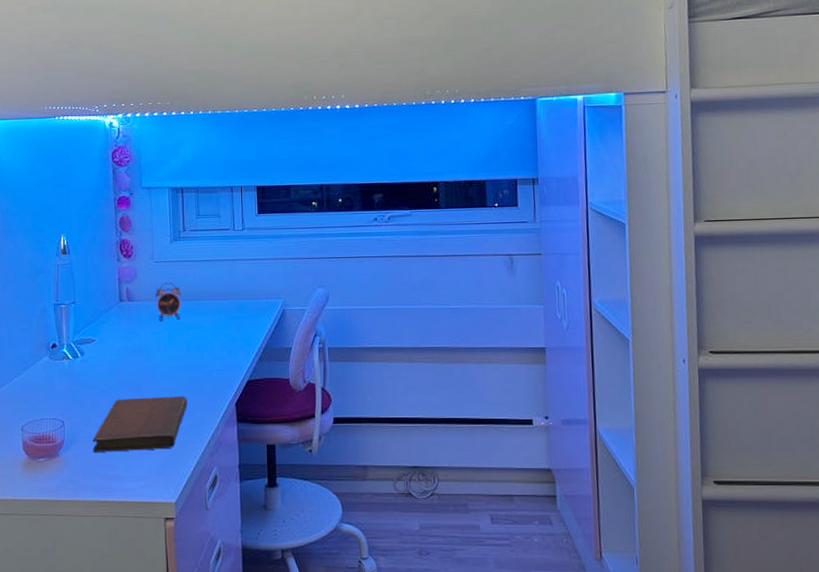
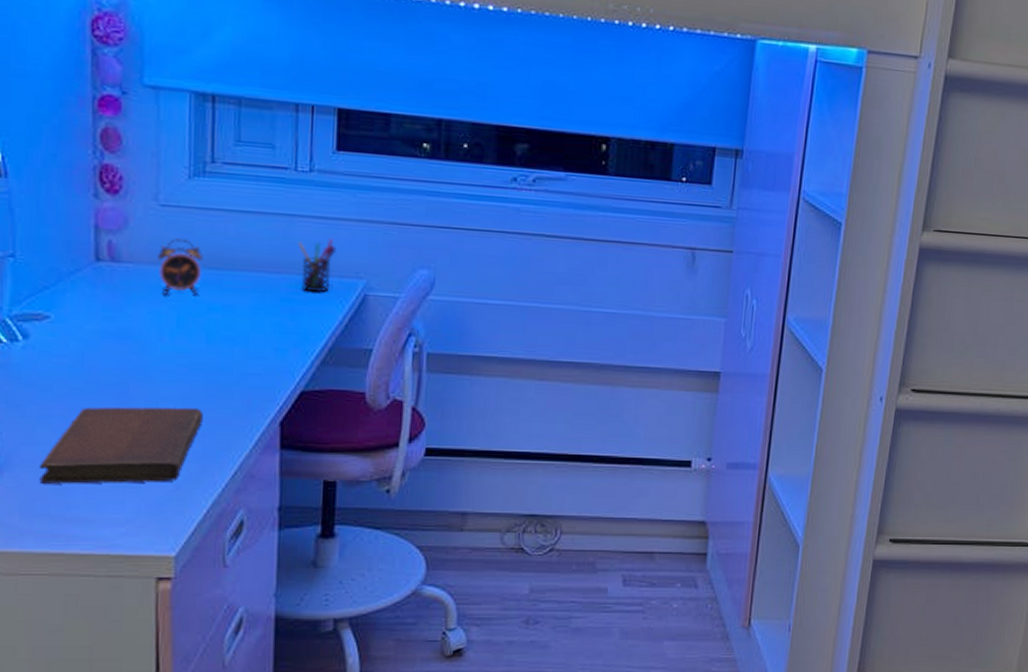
pen holder: none [238,273,263,311] -> present [297,239,336,293]

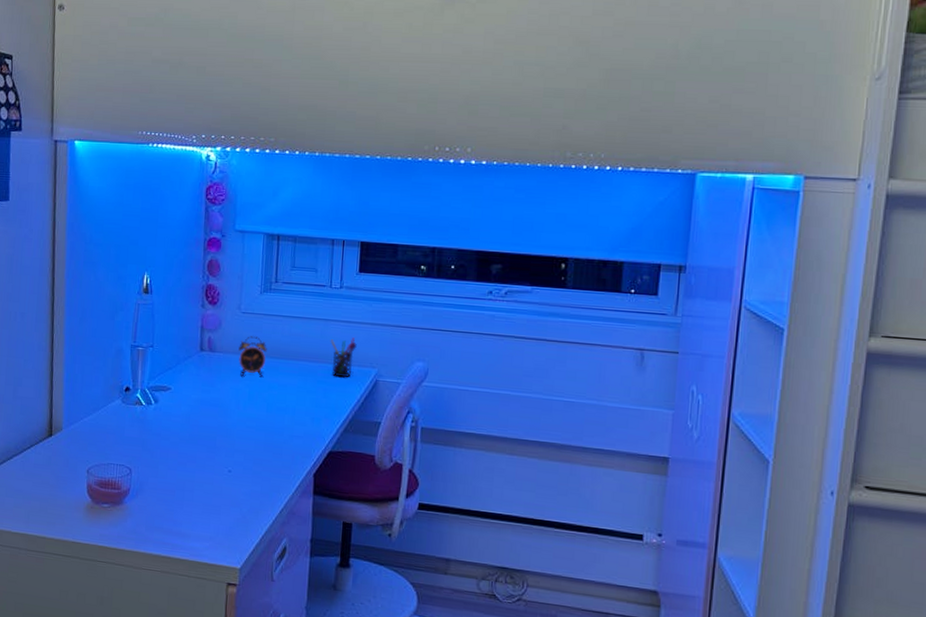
notebook: present [39,406,203,484] -> none [158,453,263,512]

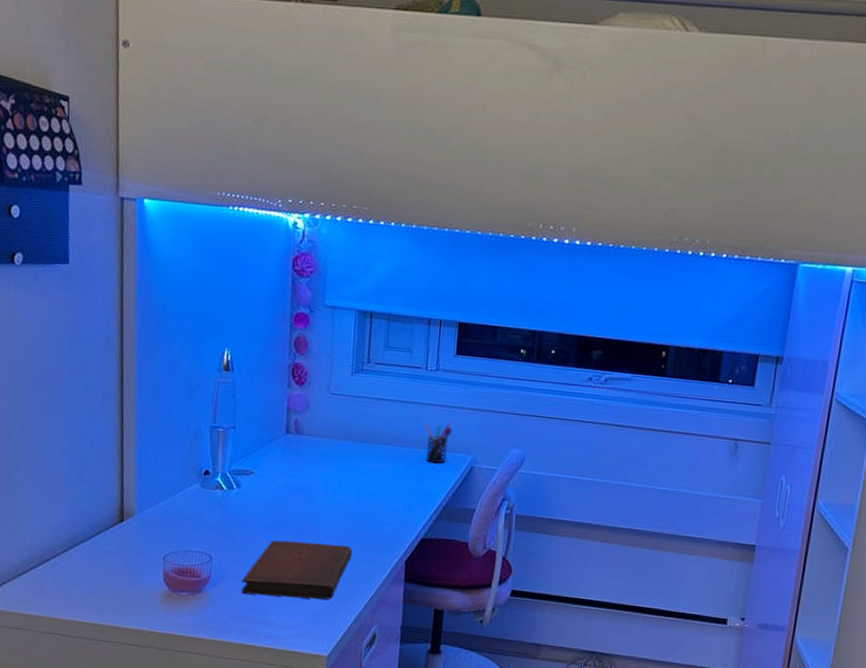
notebook: none [158,453,263,512] -> present [241,540,352,600]
alarm clock: present [238,336,267,376] -> none [327,419,358,461]

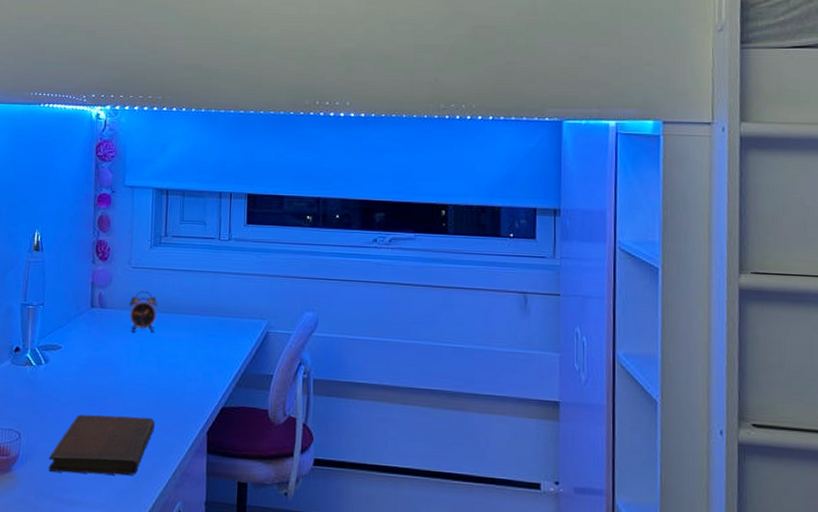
alarm clock: none [327,419,358,461] -> present [129,291,158,332]
pen holder: present [424,422,452,464] -> none [220,289,247,331]

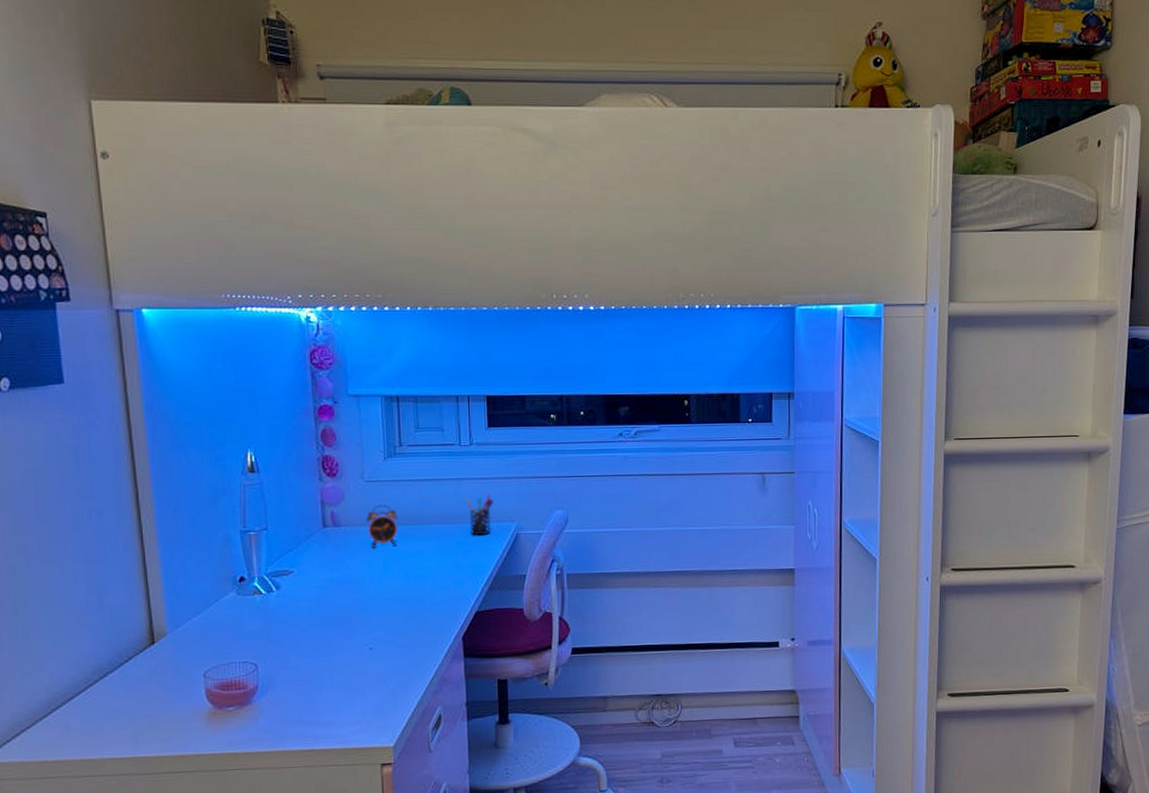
notebook: present [48,414,155,476] -> none [293,631,406,697]
pen holder: none [220,289,247,331] -> present [465,494,493,536]

